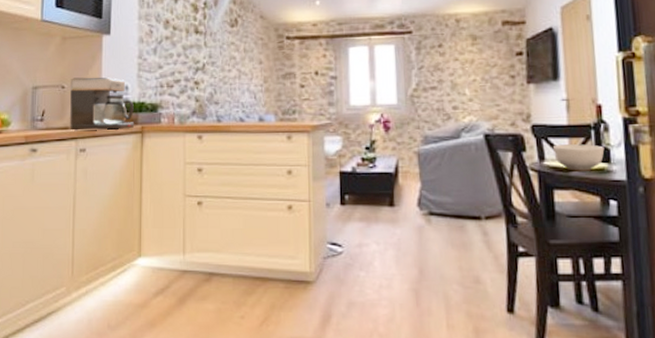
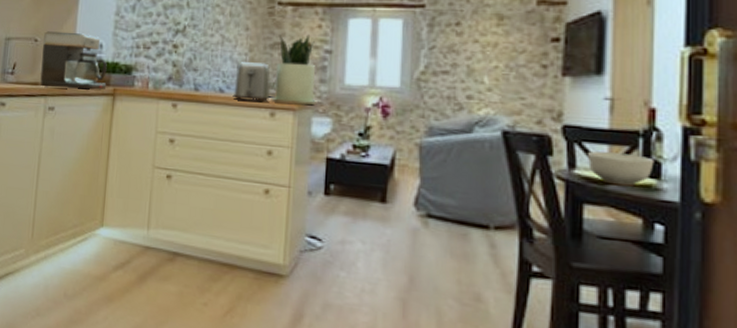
toaster: none [253,92,285,128] -> present [234,62,271,103]
planter: none [287,64,328,127] -> present [271,34,318,106]

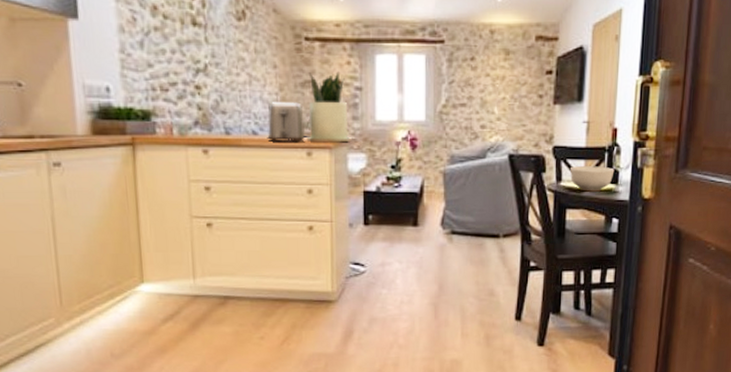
coffee maker: present [40,31,107,91] -> none [29,73,123,142]

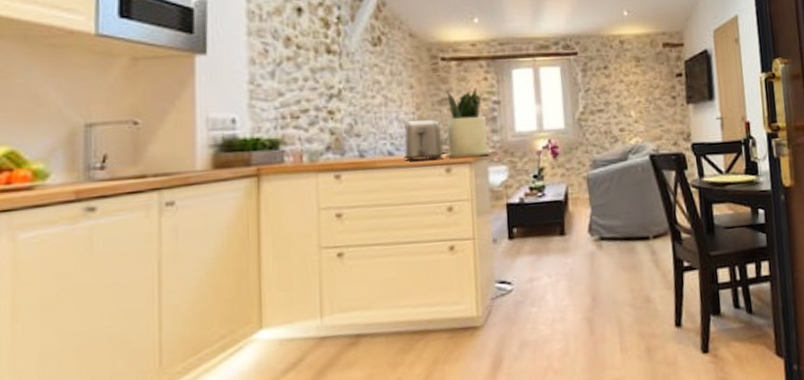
bowl: present [570,166,615,192] -> none [711,159,753,185]

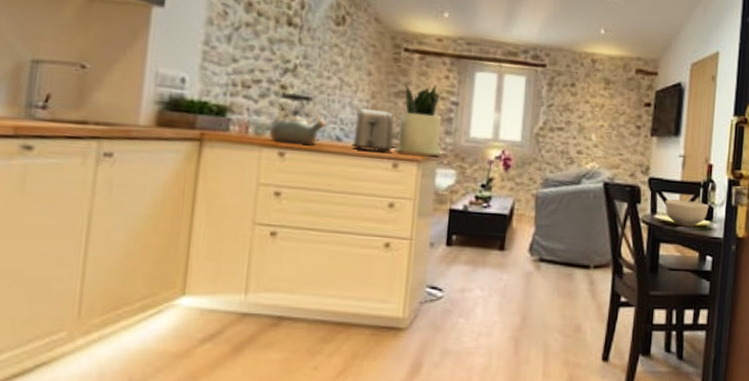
kettle: none [323,116,377,168] -> present [269,92,327,146]
bowl: none [711,159,753,185] -> present [665,199,709,227]

